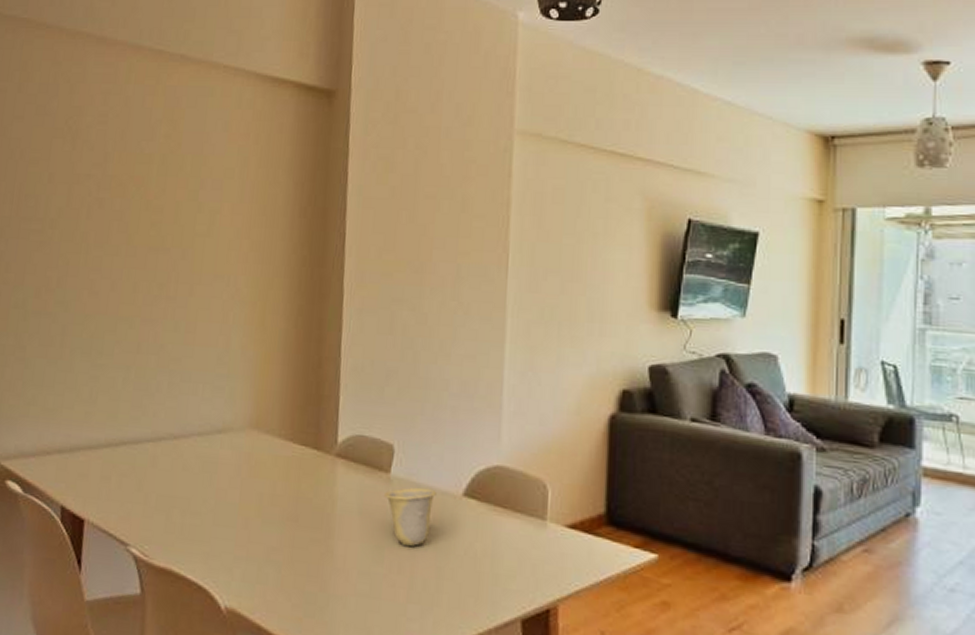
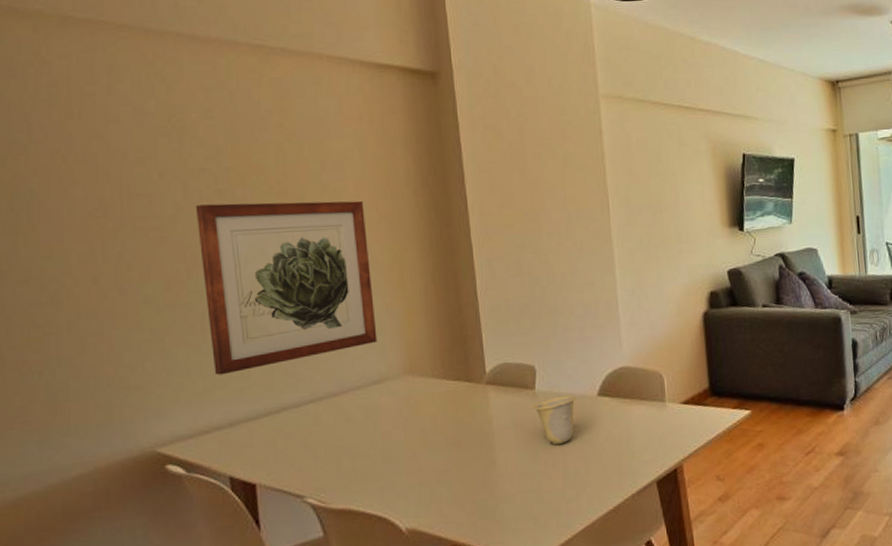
wall art: none [65,212,237,395] -> present [195,200,377,375]

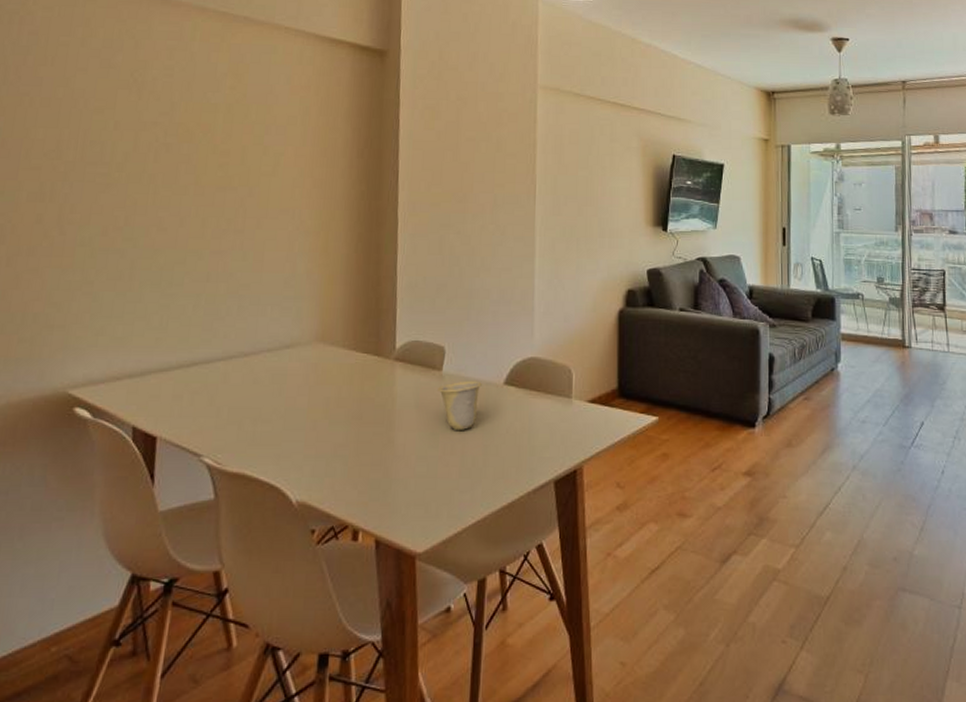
wall art: present [195,200,377,375] -> none [135,156,300,323]

